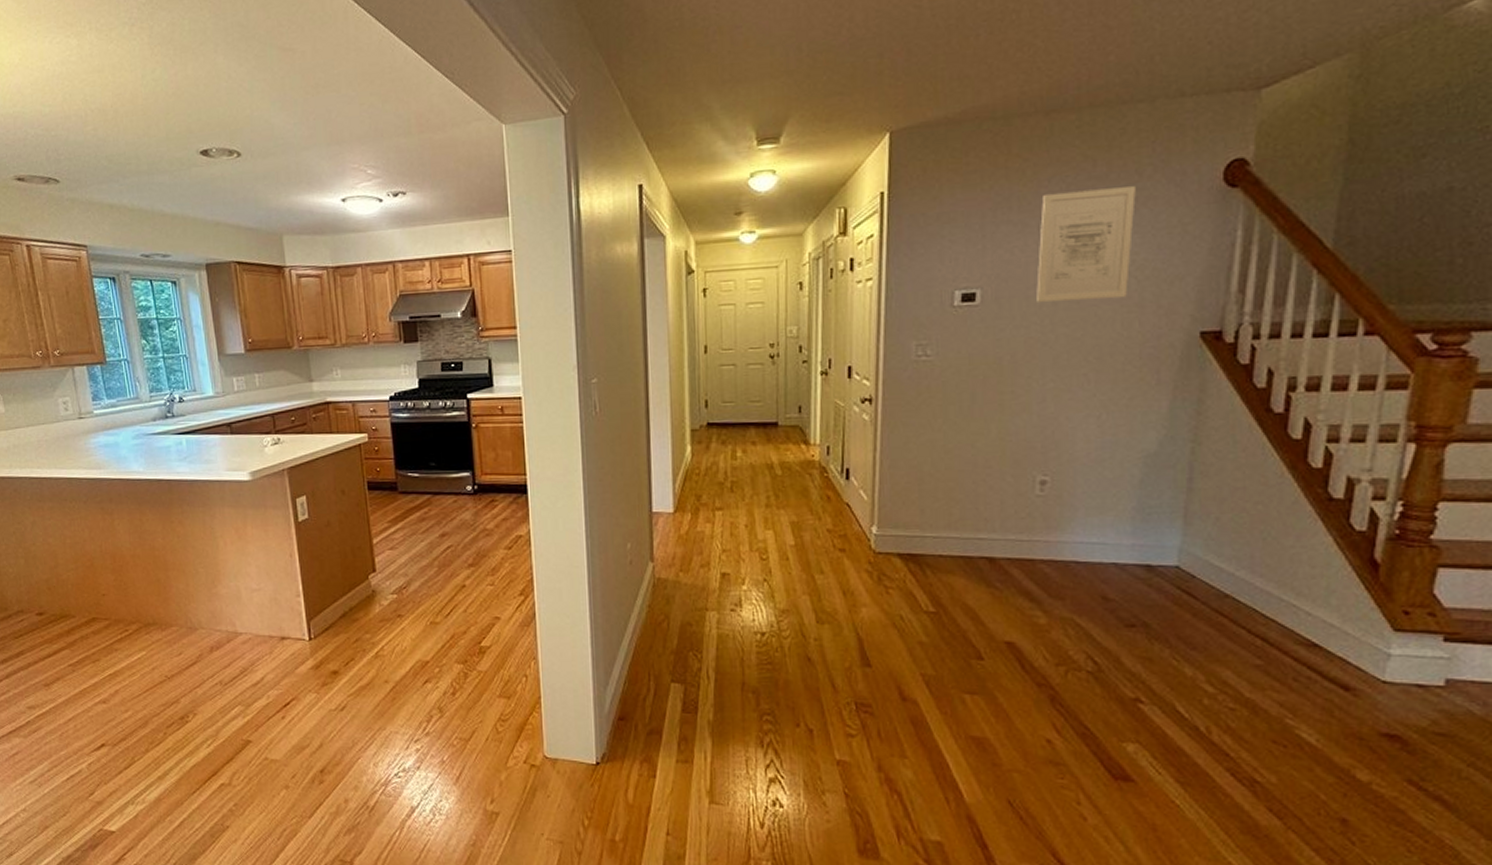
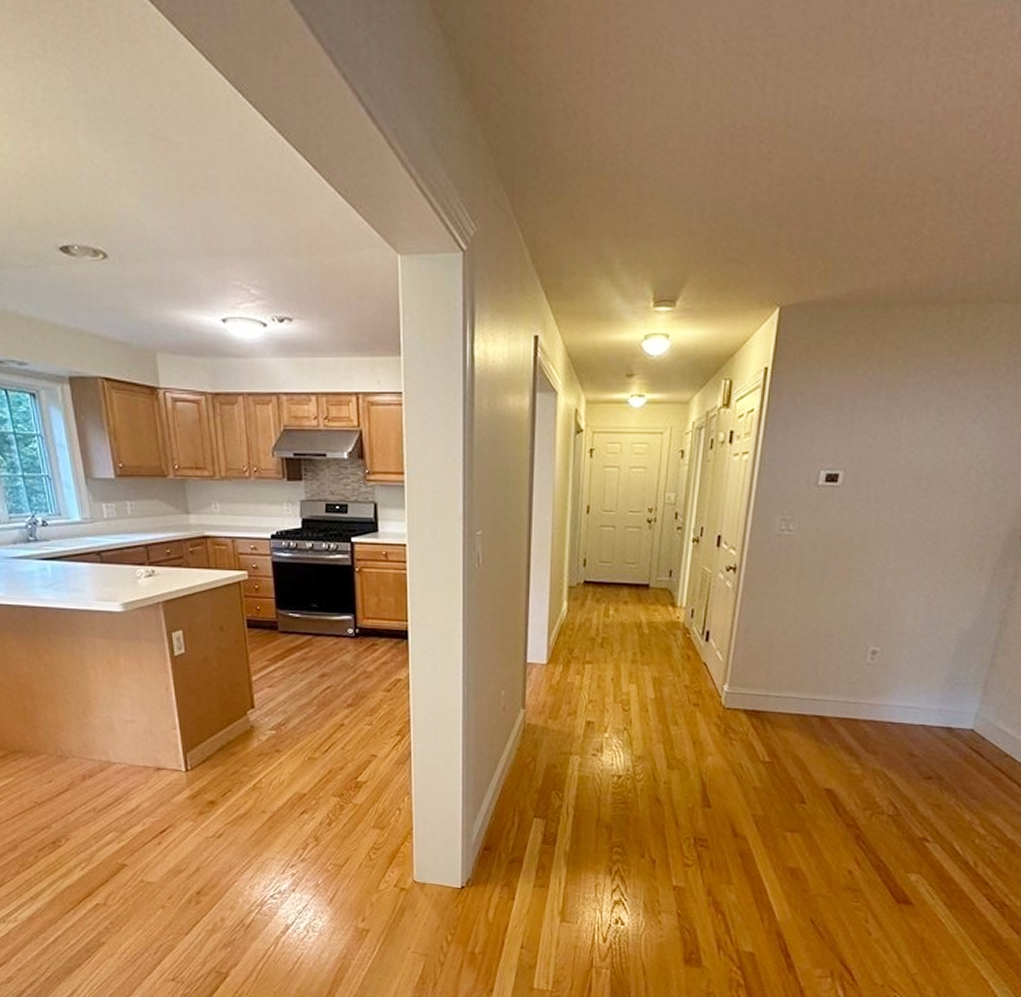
wall art: present [1036,186,1136,302] -> none [890,384,989,490]

